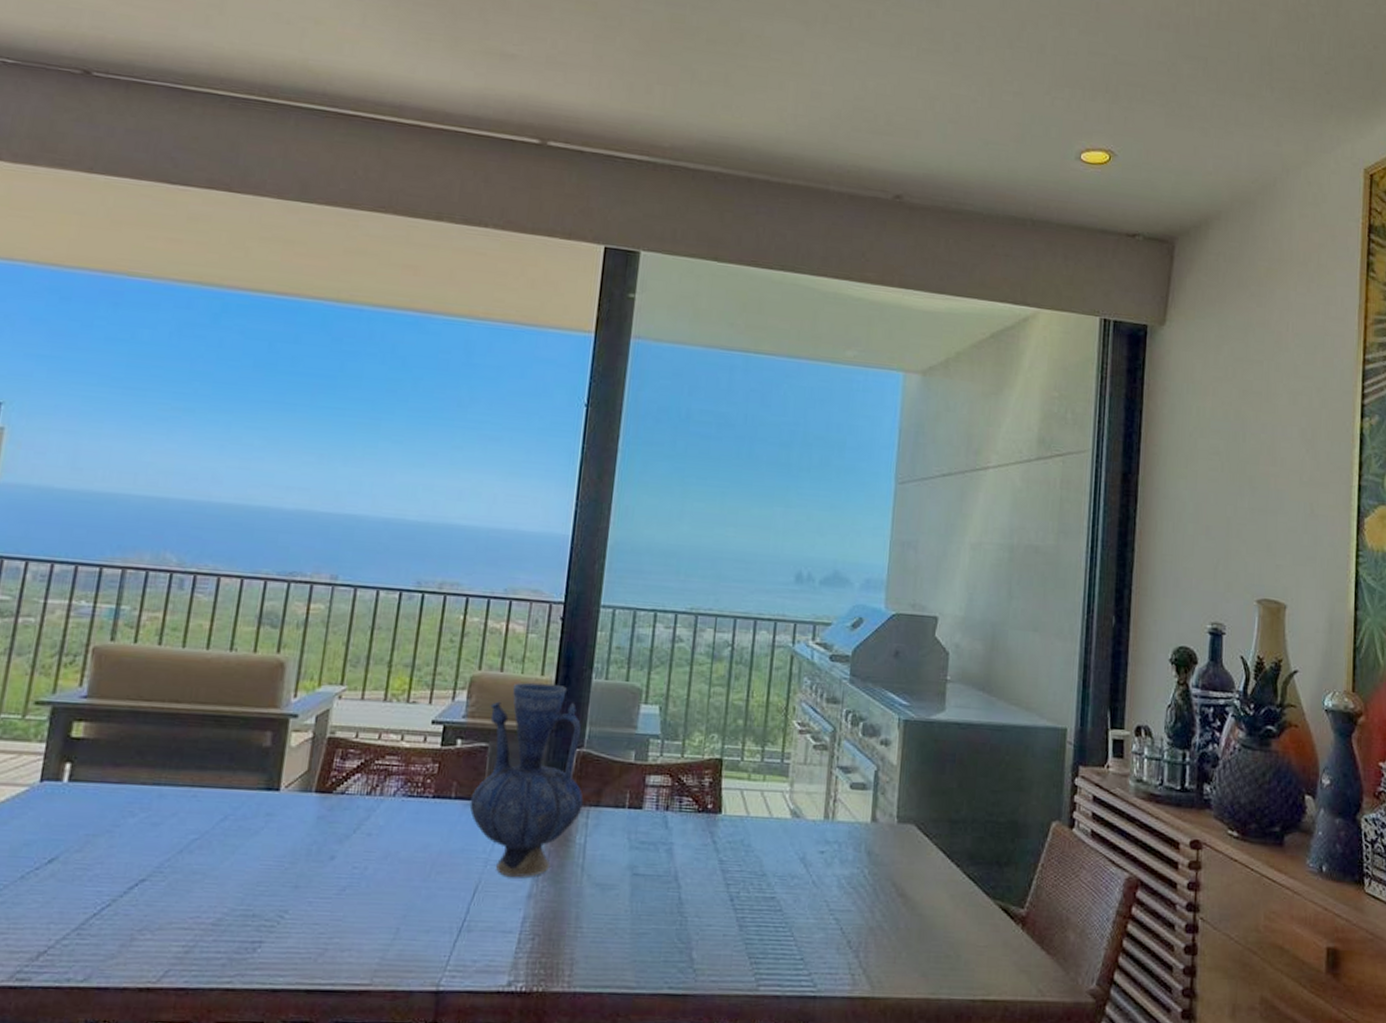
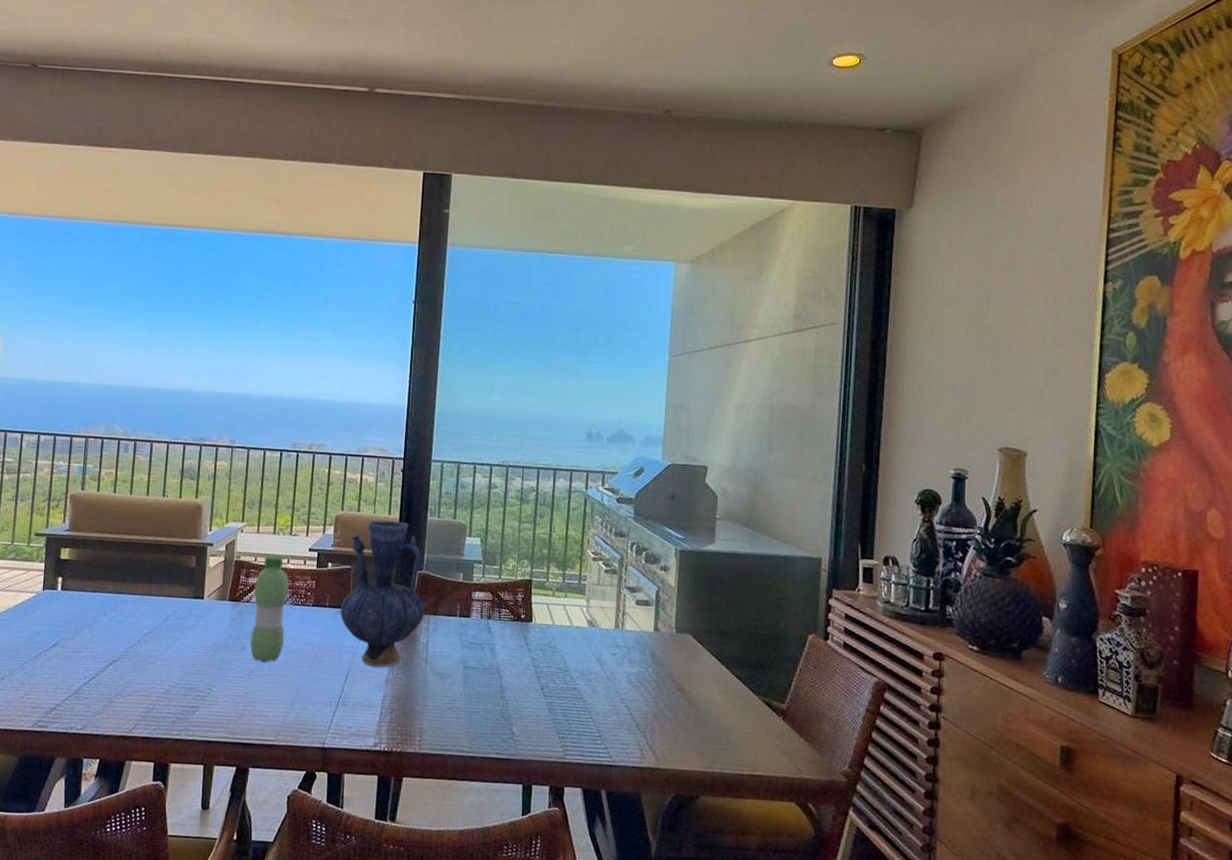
water bottle: none [342,729,402,876] -> present [250,555,289,662]

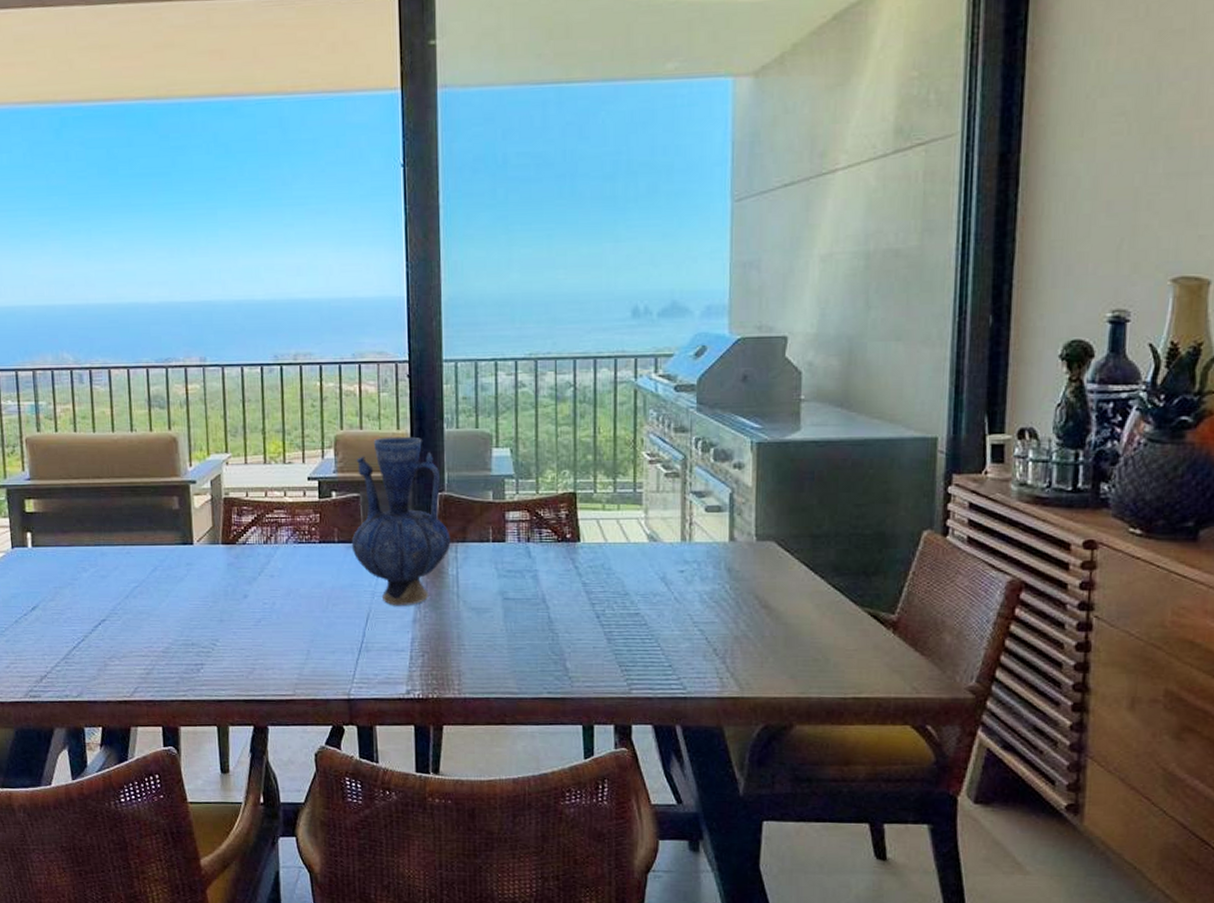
water bottle: present [250,555,289,662] -> none [249,488,292,610]

